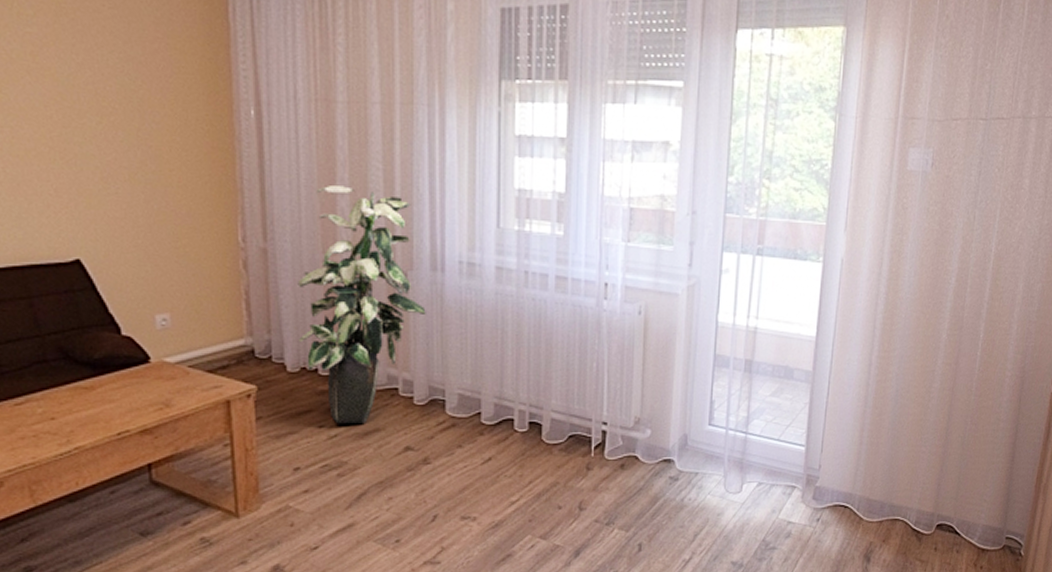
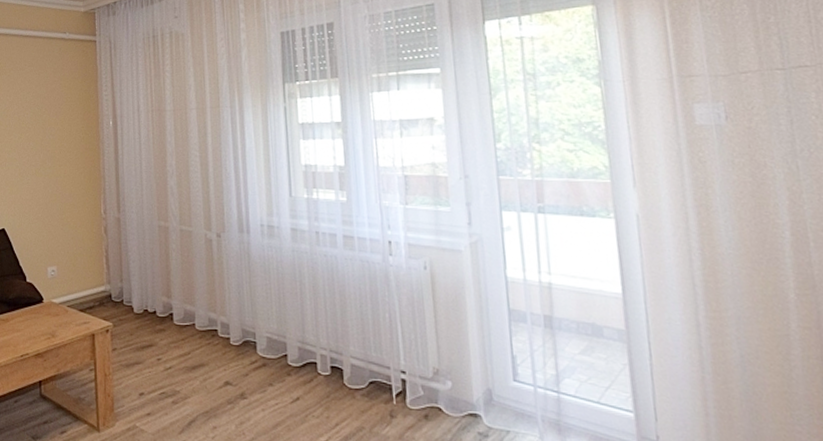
indoor plant: present [297,184,426,424] -> none [141,169,237,359]

